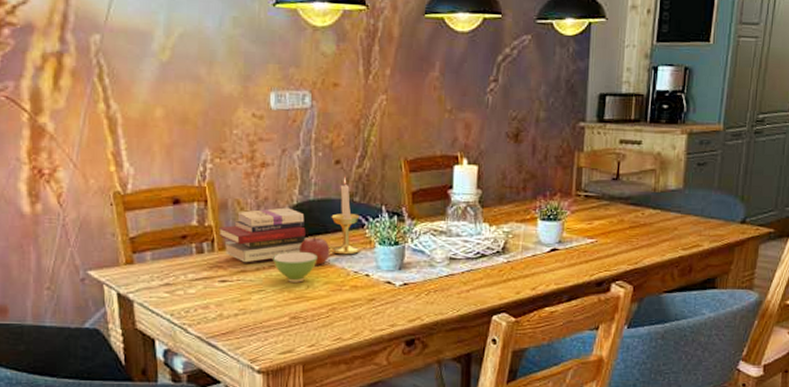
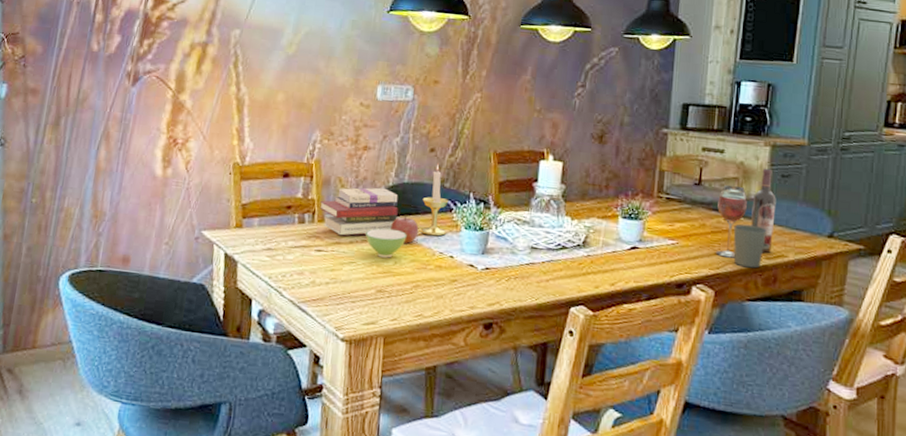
wineglass: none [634,177,665,252] -> present [716,185,748,258]
cup: none [651,216,686,260] -> present [733,224,770,269]
wine bottle: none [668,157,692,244] -> present [751,168,776,253]

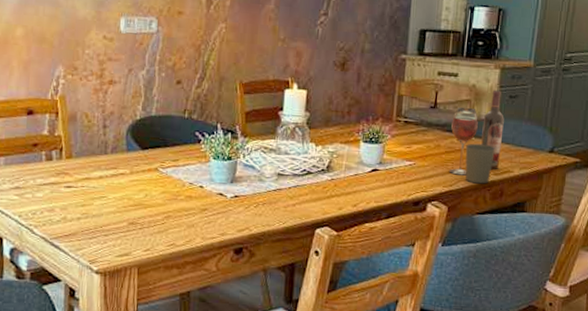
books: present [319,187,398,236] -> none [67,121,147,171]
bowl: present [365,228,407,258] -> none [114,162,157,191]
fruit: present [390,215,419,243] -> none [139,148,169,176]
candlestick: present [421,163,449,237] -> none [170,95,197,168]

